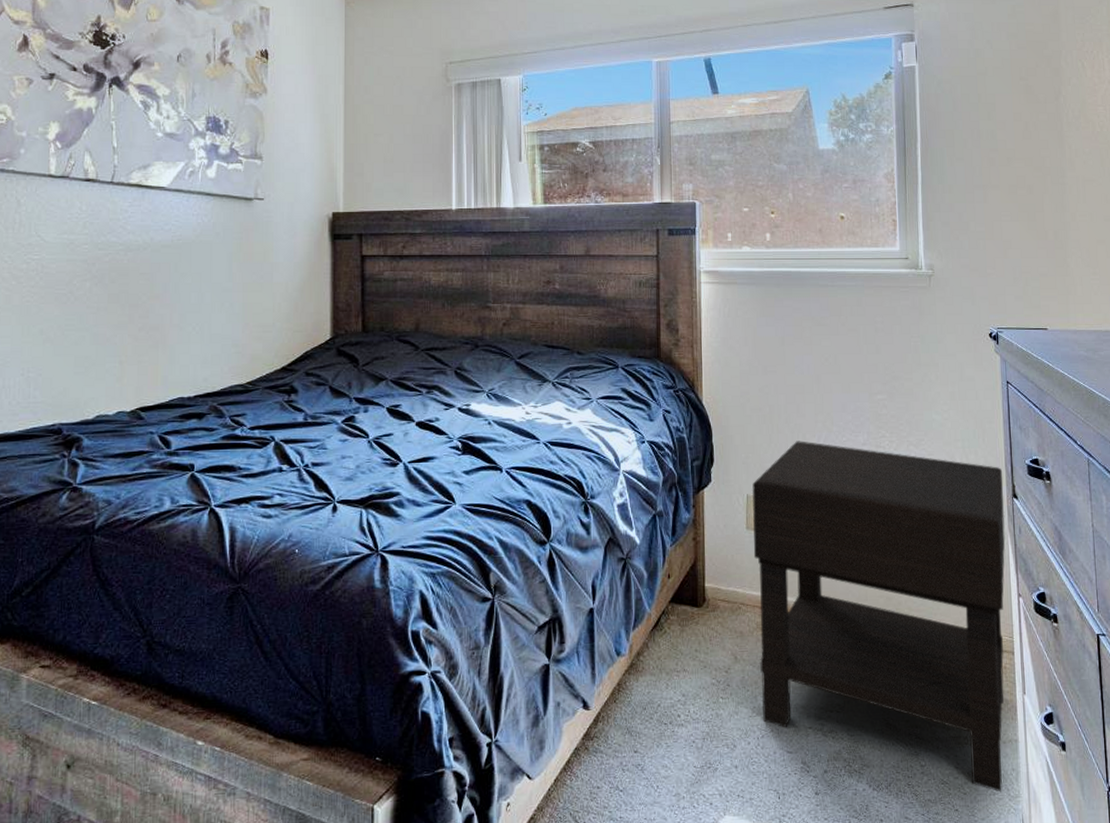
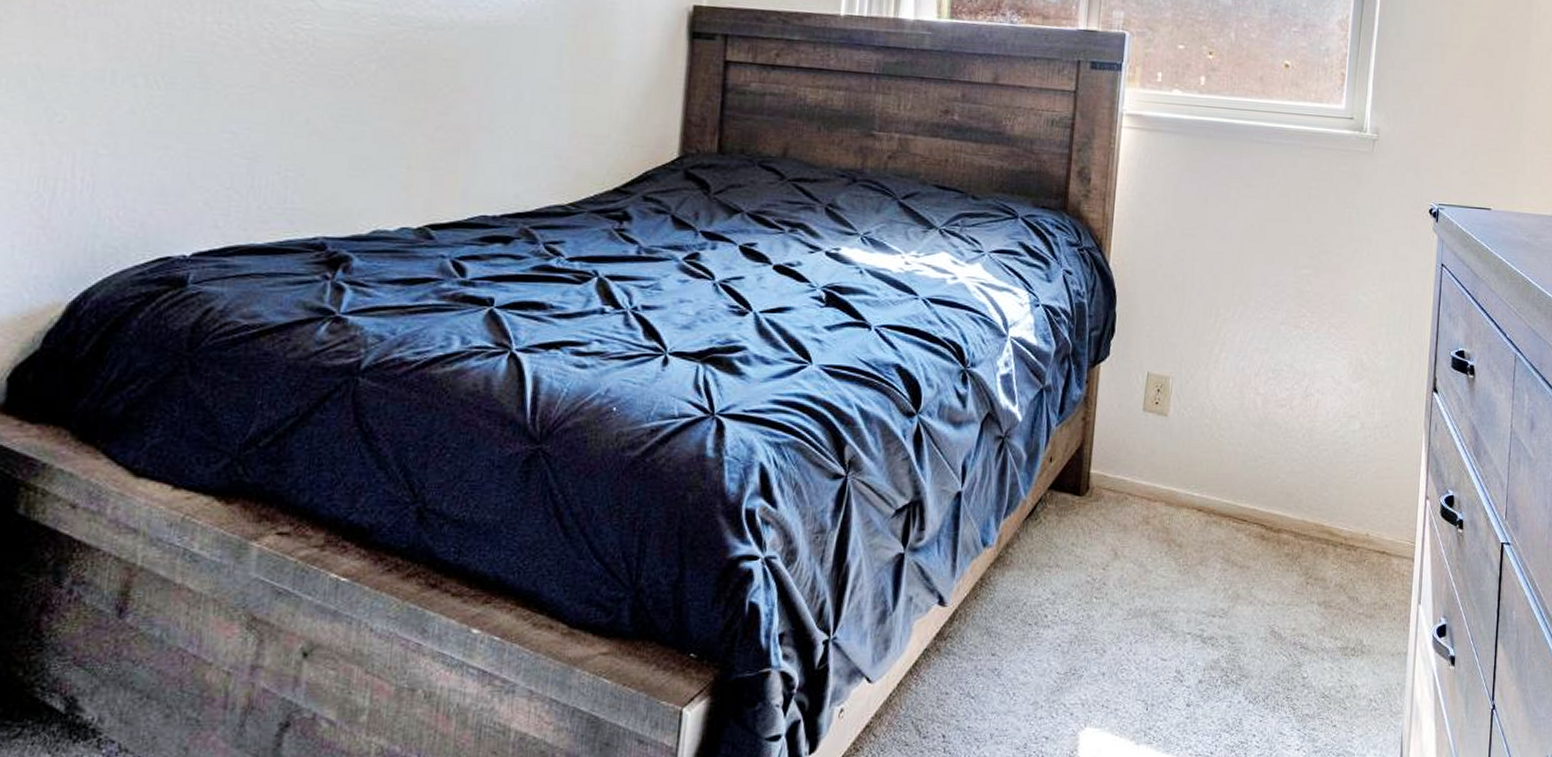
nightstand: present [751,441,1005,793] -> none [1138,315,1426,708]

